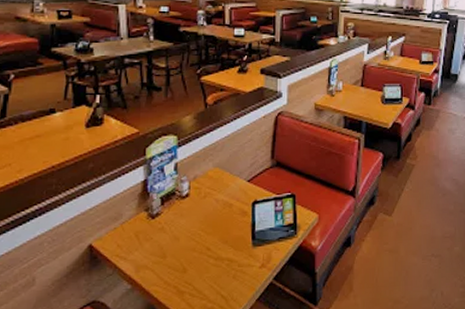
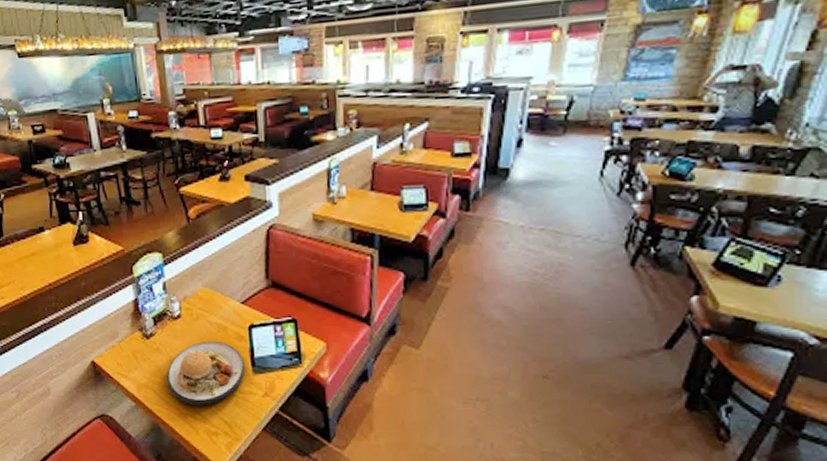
plate: none [168,217,246,283] -> present [166,340,245,406]

